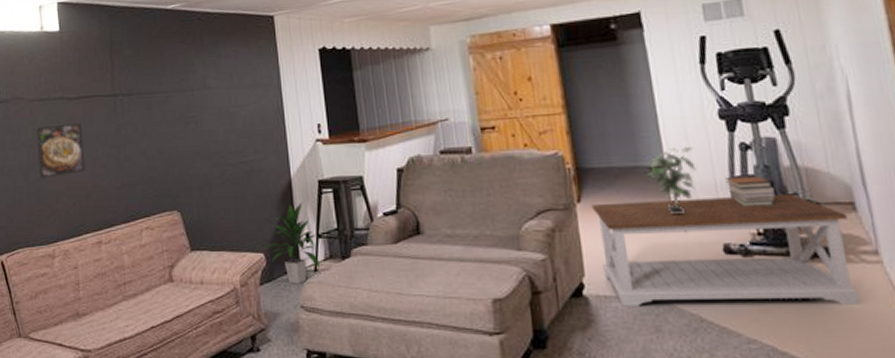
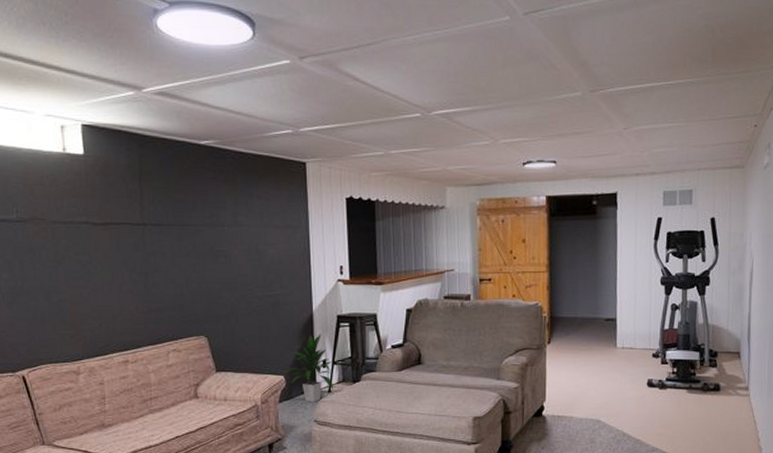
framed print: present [35,122,85,179] -> none [57,247,112,300]
coffee table: present [591,193,861,307] -> none [558,344,733,425]
potted plant: present [647,146,696,215] -> none [603,304,639,357]
book stack: present [725,175,775,207] -> none [657,329,689,352]

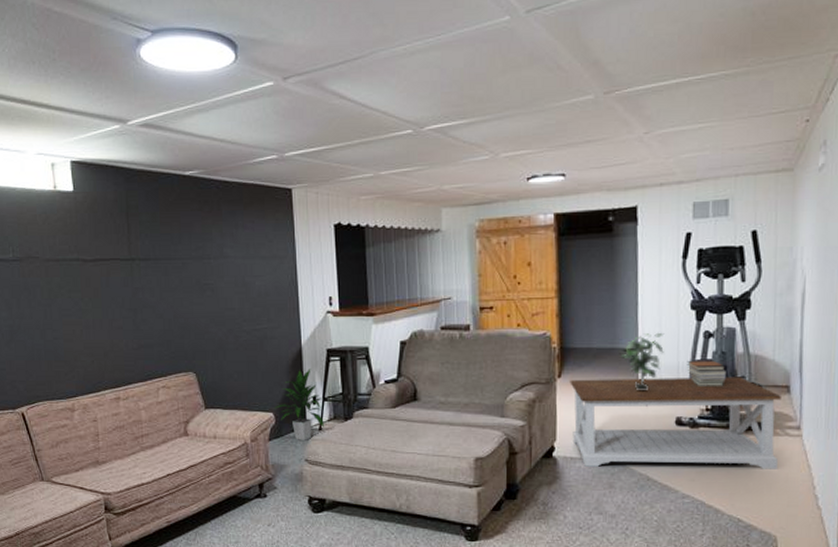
coffee table: none [558,344,733,425] -> present [570,377,781,469]
potted plant: none [603,304,639,357] -> present [622,332,665,391]
book stack: none [657,329,689,352] -> present [687,360,726,386]

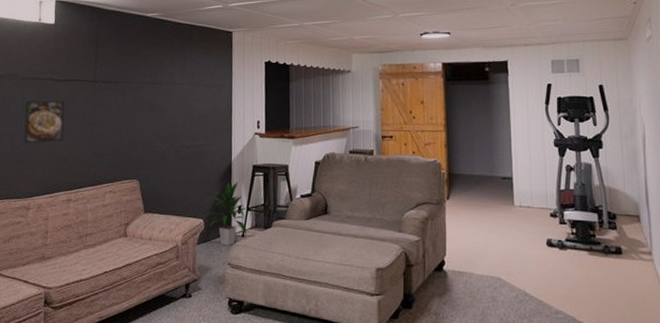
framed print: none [51,284,103,337] -> present [23,99,65,144]
coffee table: present [570,377,781,469] -> none [457,201,636,290]
potted plant: present [622,332,665,391] -> none [499,164,534,215]
book stack: present [687,360,726,386] -> none [553,189,586,213]

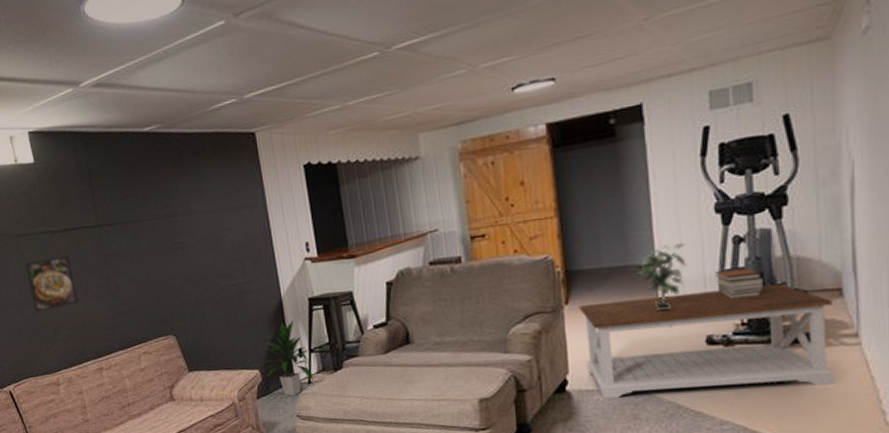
coffee table: none [457,201,636,290] -> present [579,283,835,399]
potted plant: none [499,164,534,215] -> present [637,242,687,311]
book stack: none [553,189,586,213] -> present [715,267,763,299]

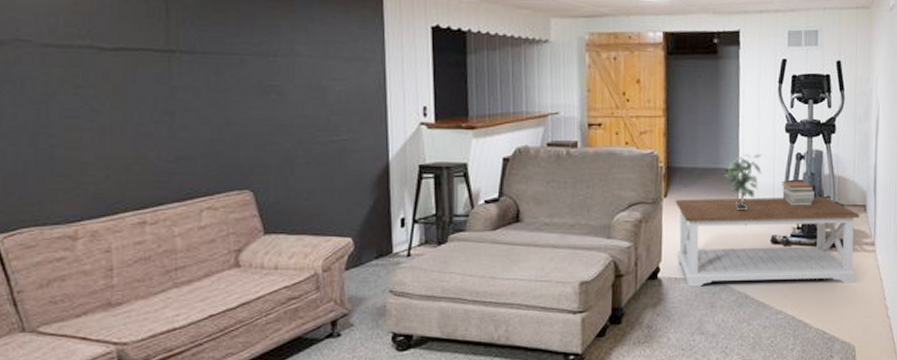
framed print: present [24,254,79,313] -> none [48,78,124,145]
indoor plant: present [259,320,313,396] -> none [353,187,414,269]

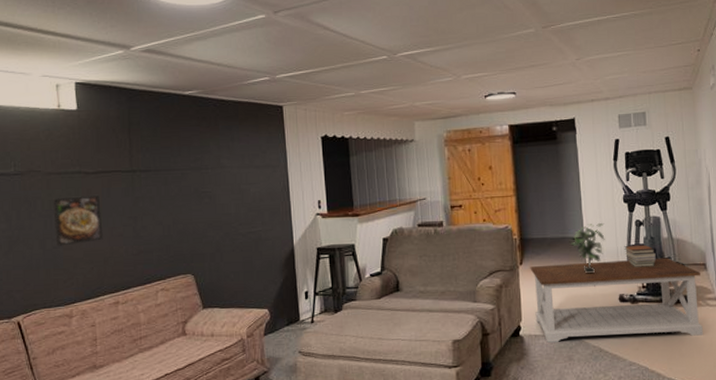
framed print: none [48,78,124,145] -> present [52,194,103,246]

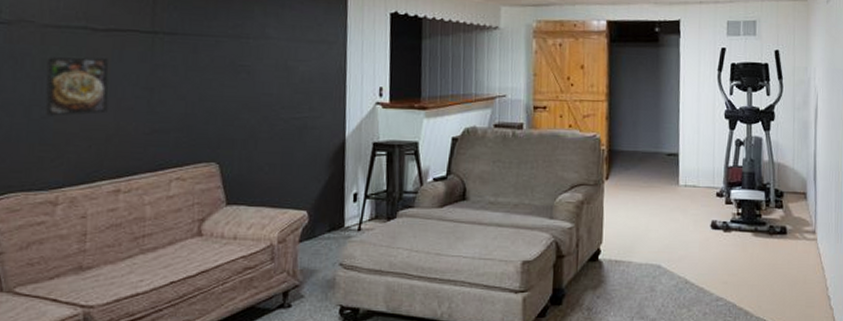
coffee table: present [530,257,704,343] -> none [616,181,800,272]
potted plant: present [571,222,605,274] -> none [664,138,702,195]
book stack: present [624,244,656,267] -> none [721,166,754,192]

